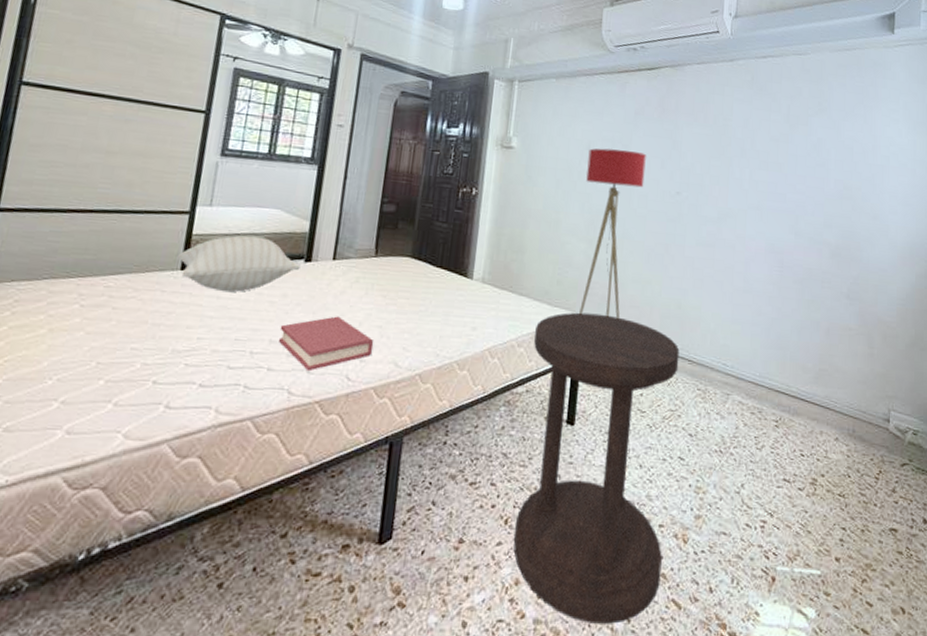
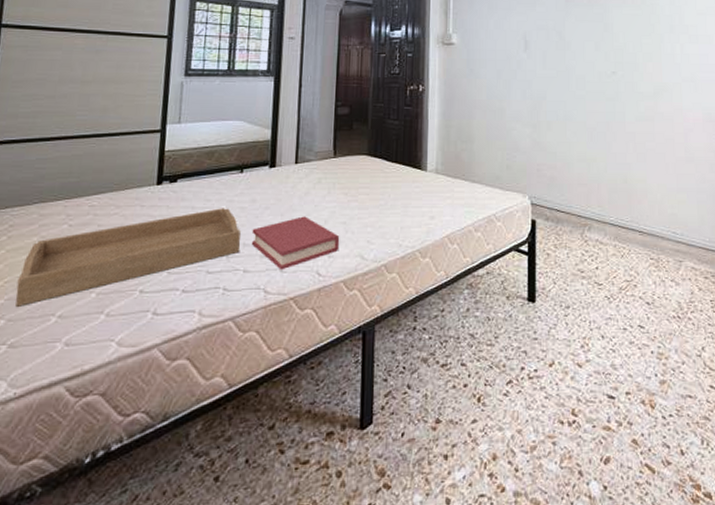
serving tray: none [14,300,268,388] -> present [15,208,241,307]
pillow: present [177,235,301,292] -> none [152,148,266,201]
side table: present [513,312,680,624] -> none [487,194,632,493]
floor lamp: present [579,148,646,318] -> none [525,37,580,197]

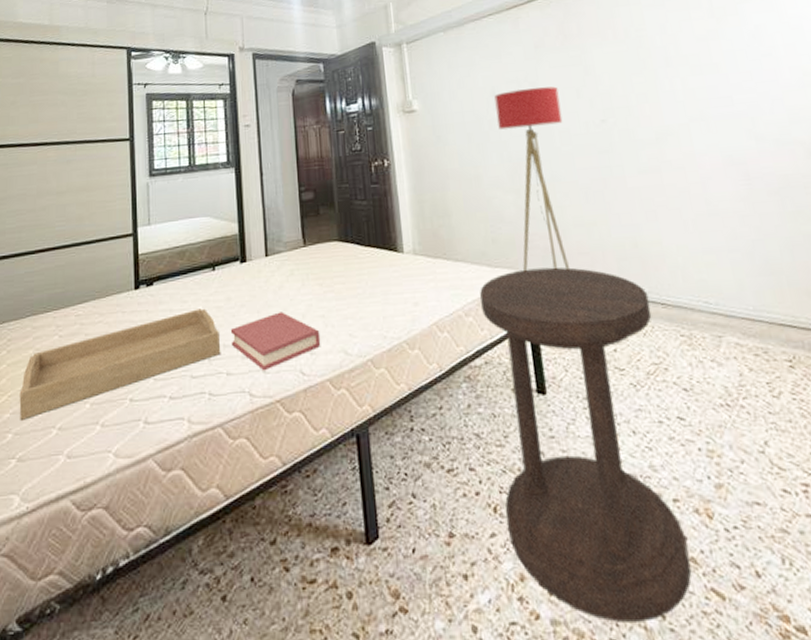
side table: none [487,194,632,493] -> present [480,267,692,623]
floor lamp: none [525,37,580,197] -> present [494,86,569,271]

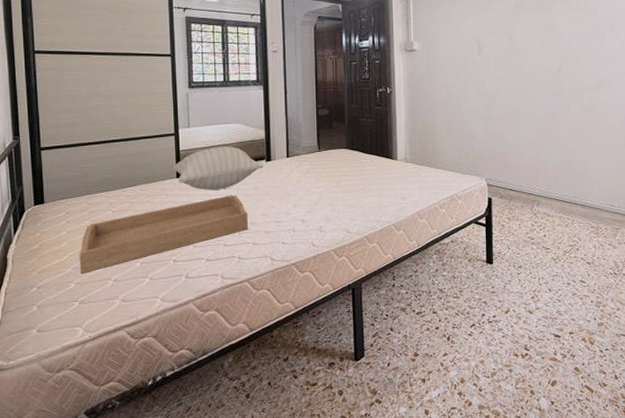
pillow: none [129,246,237,304] -> present [172,146,263,190]
hardback book: present [230,312,321,371] -> none [256,200,329,243]
side table: present [480,267,692,623] -> none [453,176,575,407]
floor lamp: present [494,86,569,271] -> none [479,40,529,178]

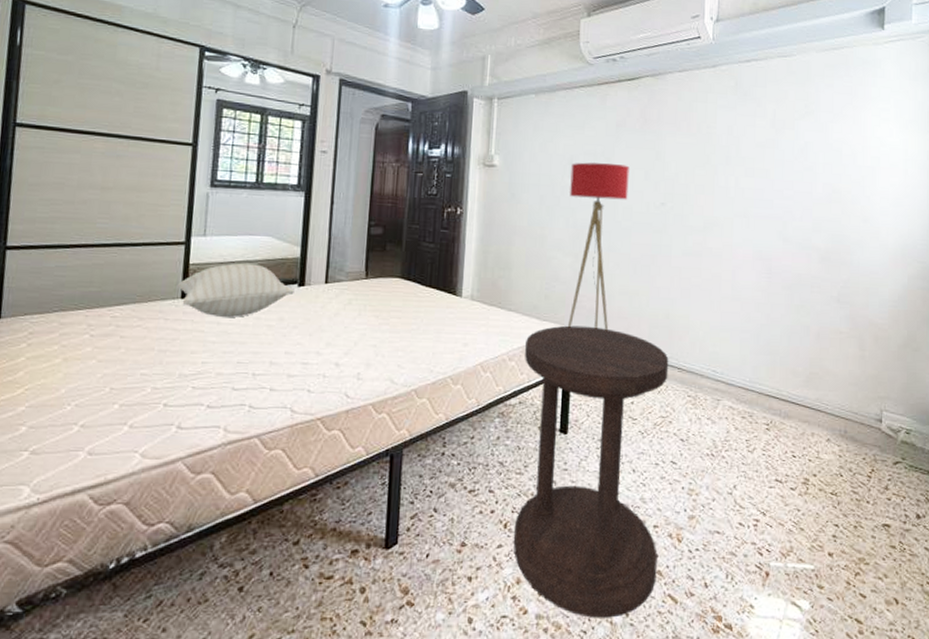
serving tray: present [79,195,248,274] -> none [37,325,267,414]
side table: none [453,176,575,407] -> present [513,325,669,618]
floor lamp: none [479,40,529,178] -> present [568,162,629,330]

